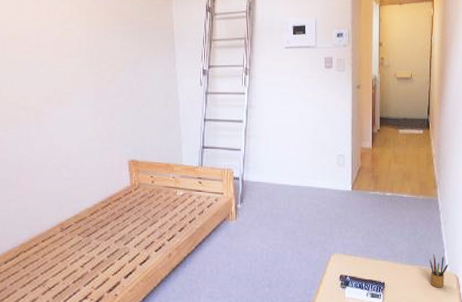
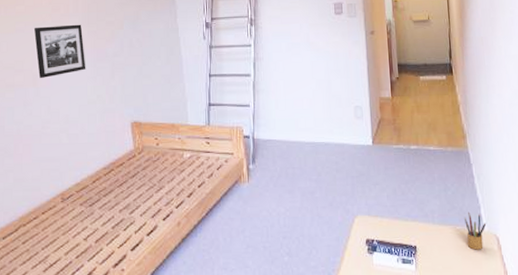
picture frame: none [38,65,88,115] -> present [34,24,86,78]

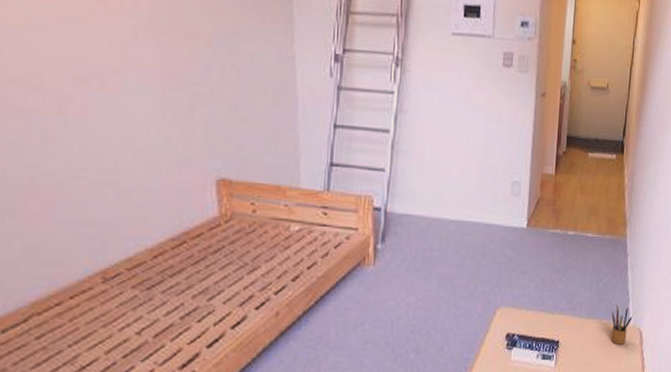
picture frame: present [34,24,86,78] -> none [62,25,150,104]

